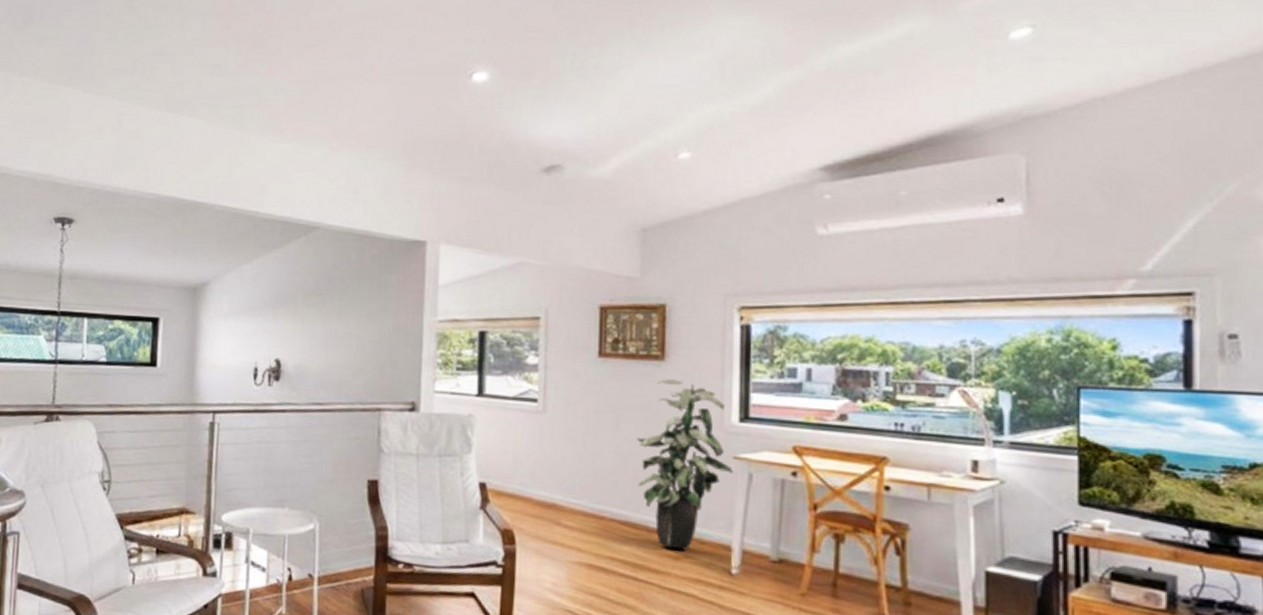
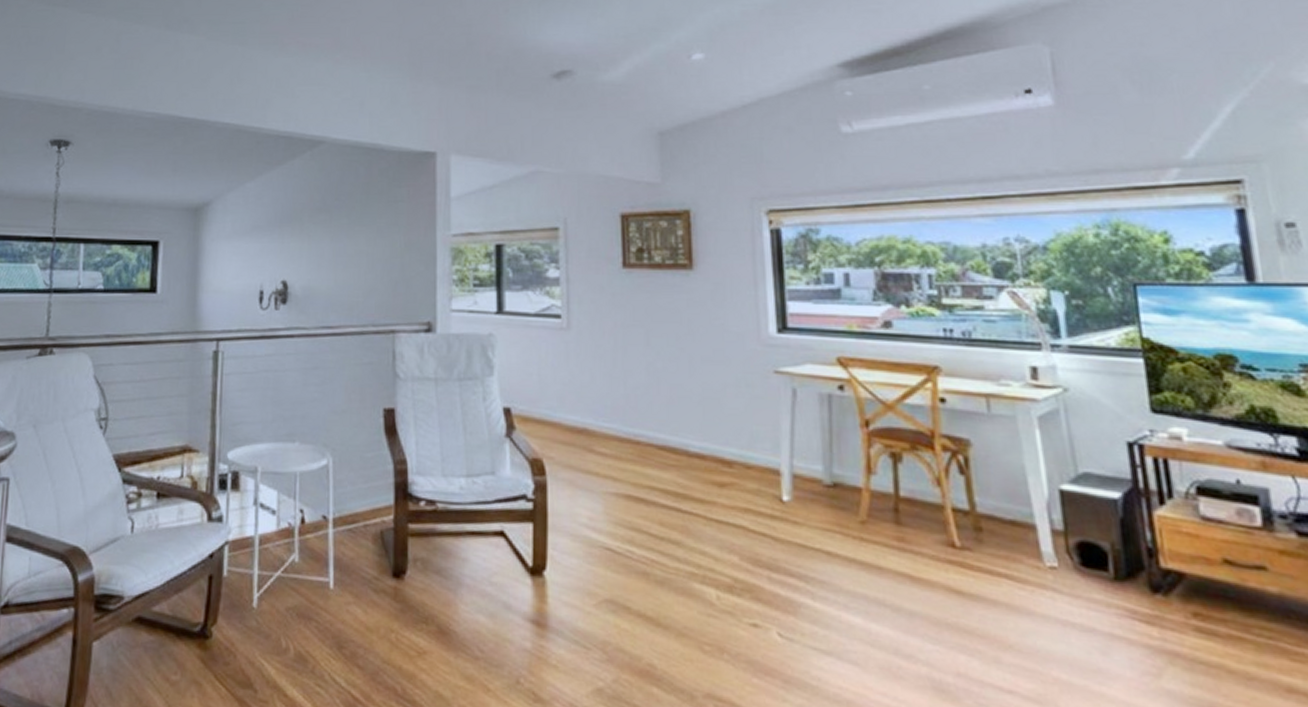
indoor plant: present [636,379,733,550] -> none [668,289,775,476]

